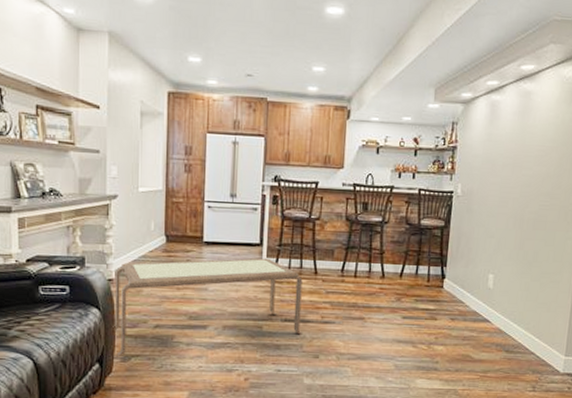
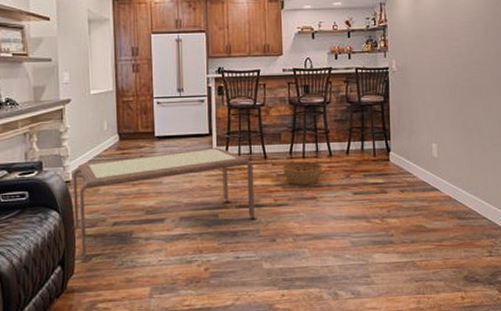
basket: none [333,280,374,305] -> present [283,161,322,186]

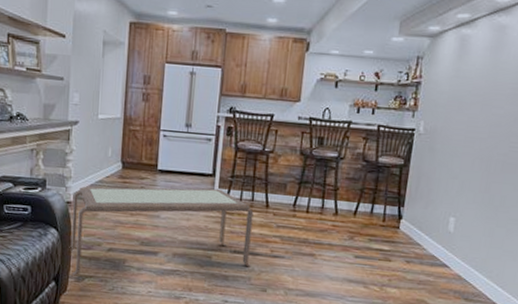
basket: present [283,161,322,186] -> none [283,215,326,241]

